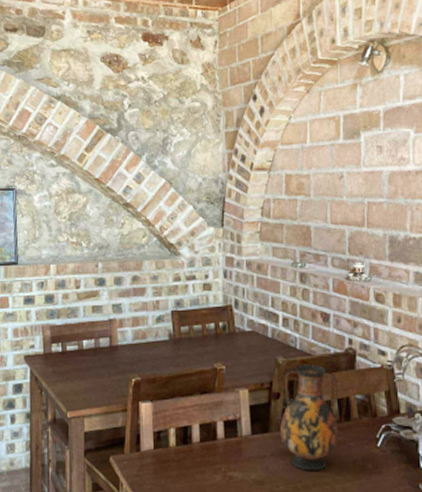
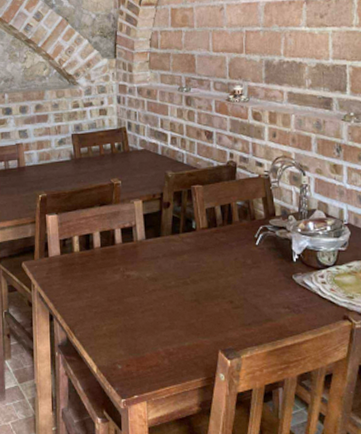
vase: present [280,365,339,472] -> none [170,177,222,268]

